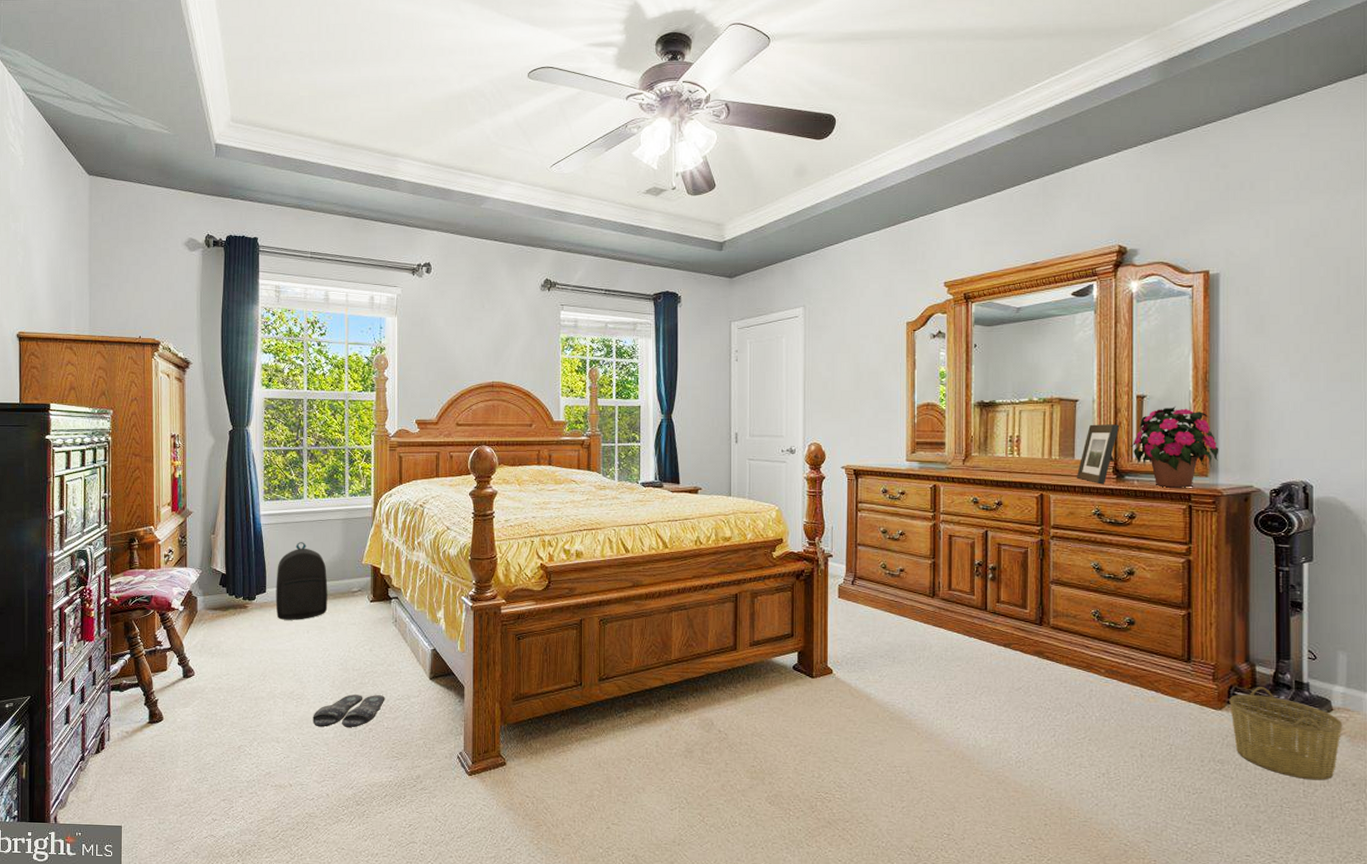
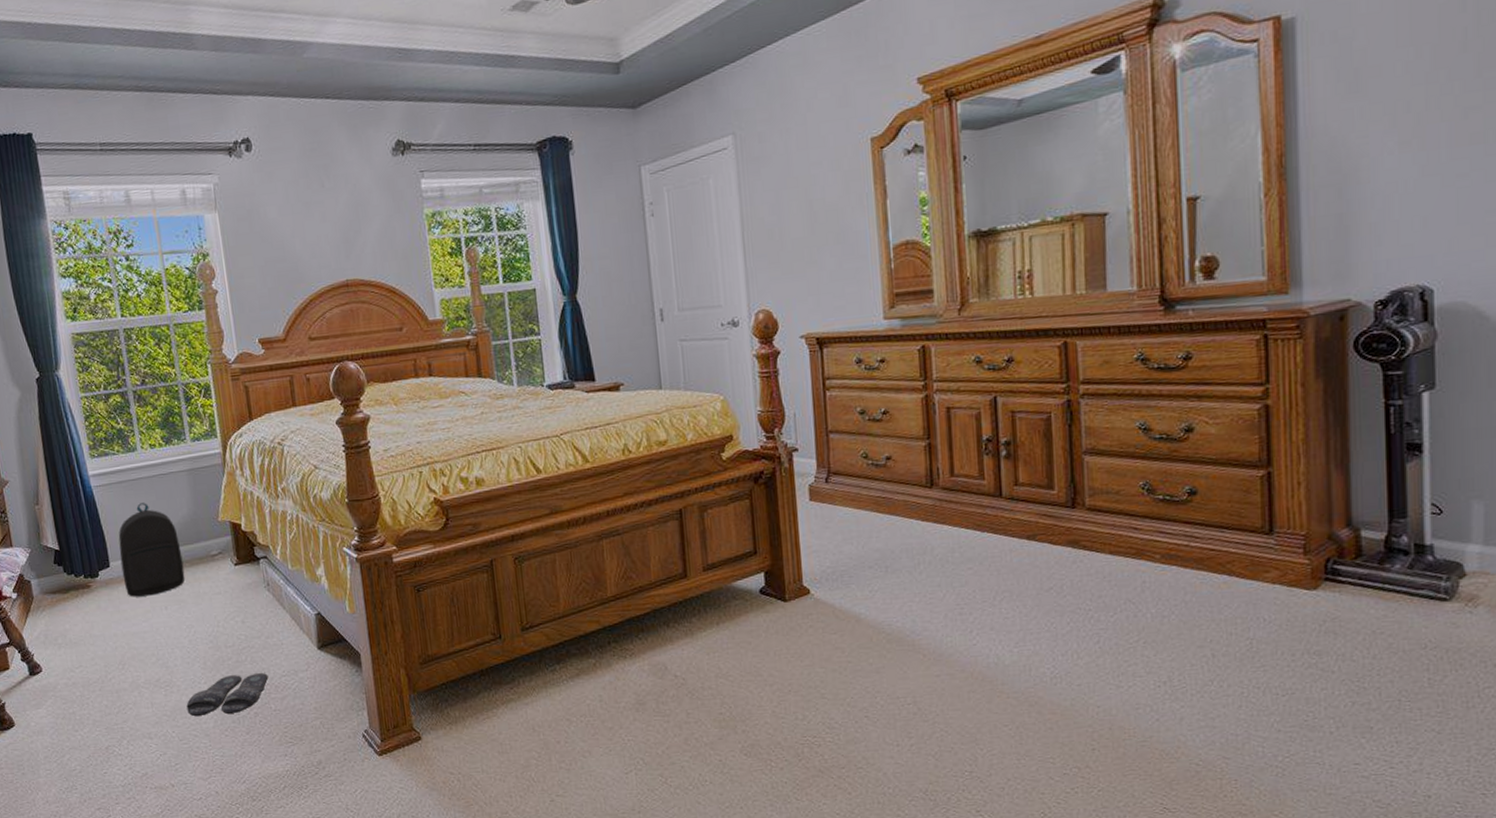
picture frame: present [1076,424,1120,485] -> none [1110,239,1166,321]
potted flower: present [1130,406,1219,488] -> none [1181,205,1303,315]
basket: present [1229,687,1343,780] -> none [1326,555,1480,665]

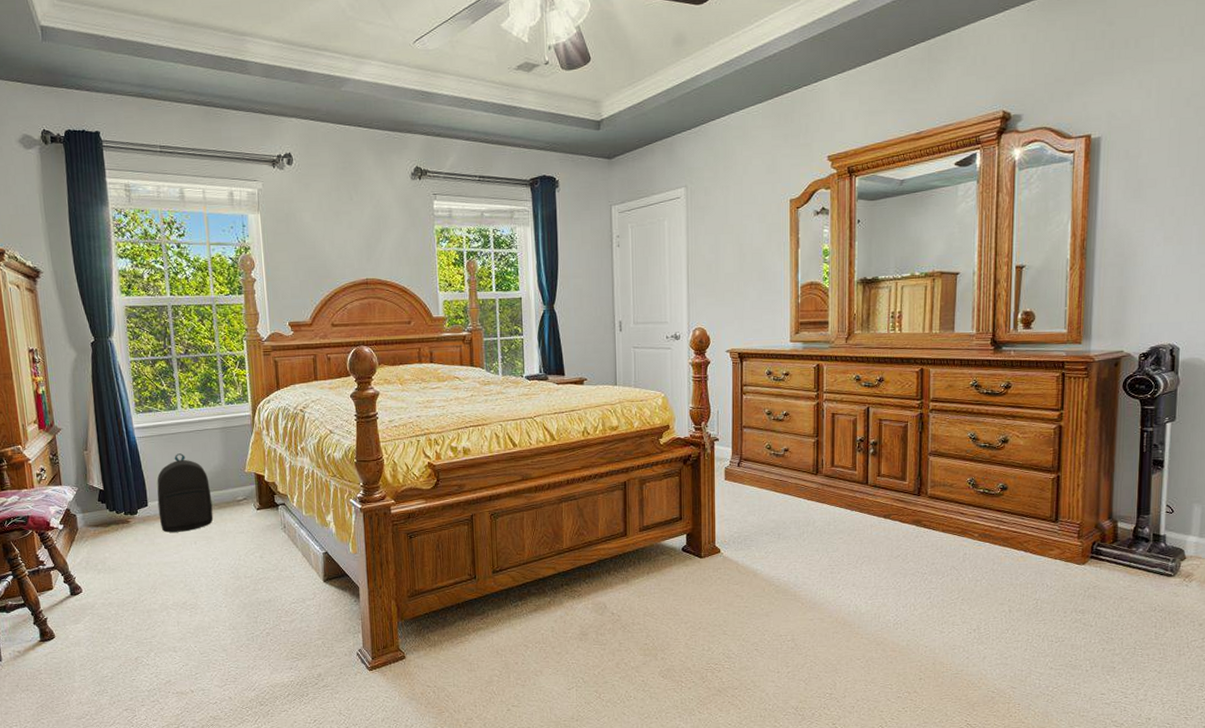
slippers: present [186,673,268,716] -> none [208,600,280,634]

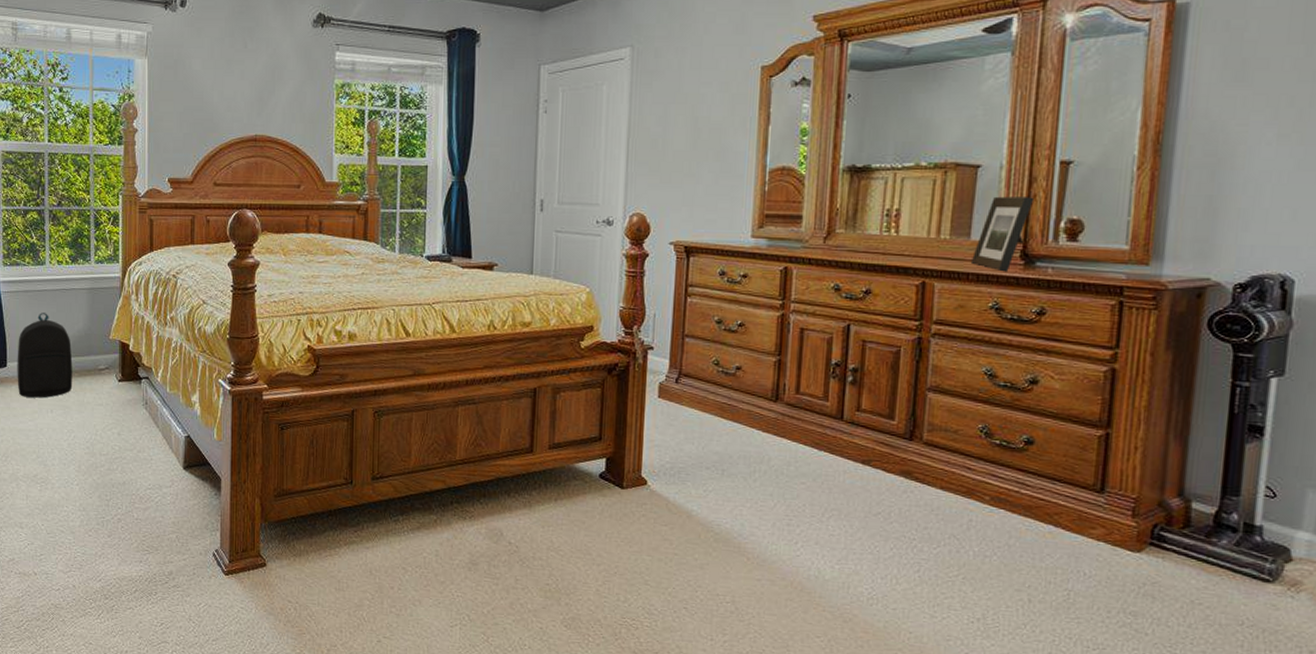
picture frame: none [955,296,999,357] -> present [970,196,1035,272]

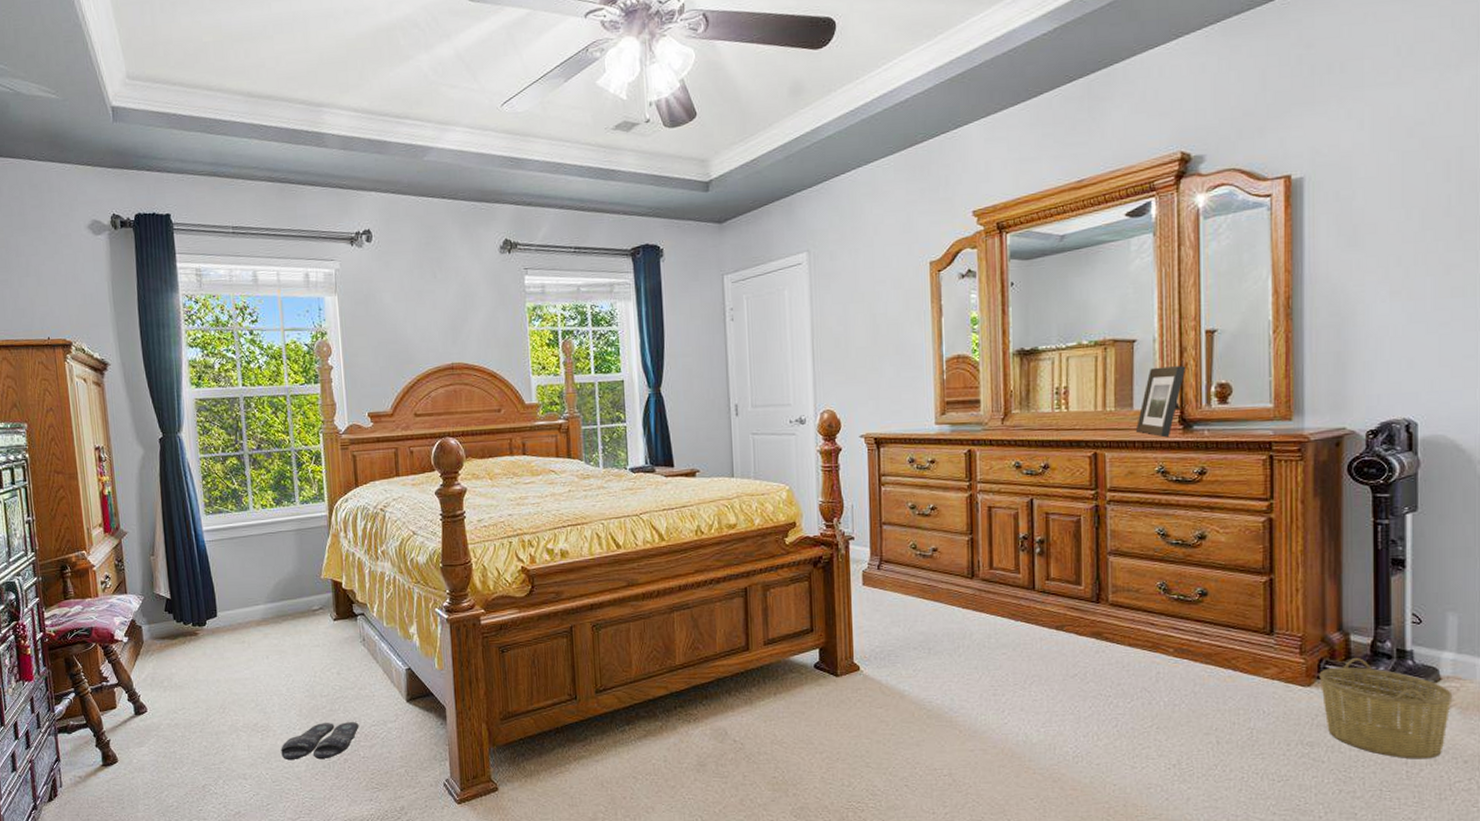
backpack: present [17,313,73,398] -> none [227,558,287,646]
slippers: none [58,481,135,516] -> present [281,722,359,759]
basket: none [1151,527,1304,645] -> present [1319,658,1453,759]

